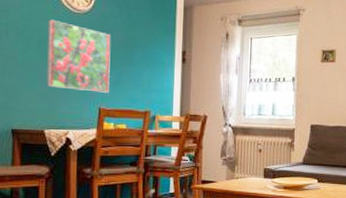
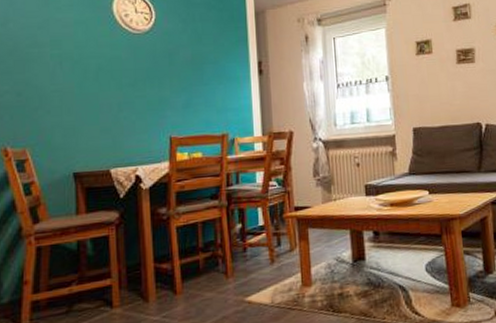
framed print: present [46,19,111,93] -> none [105,44,180,120]

